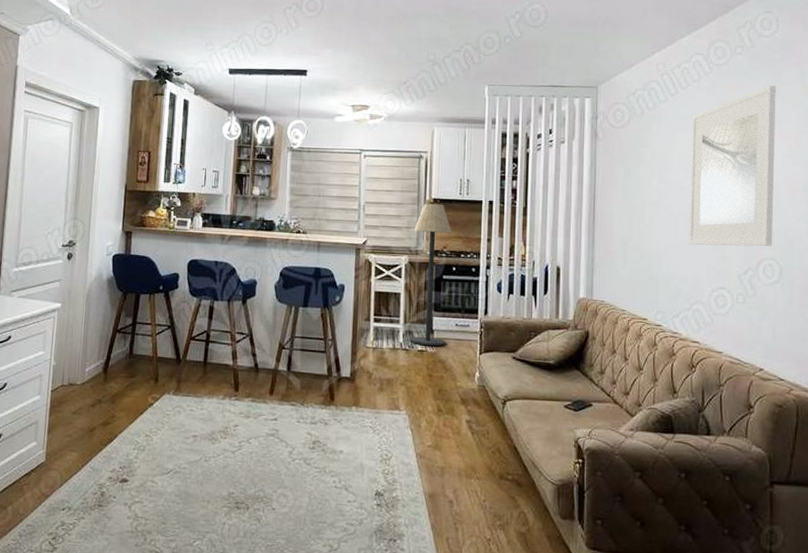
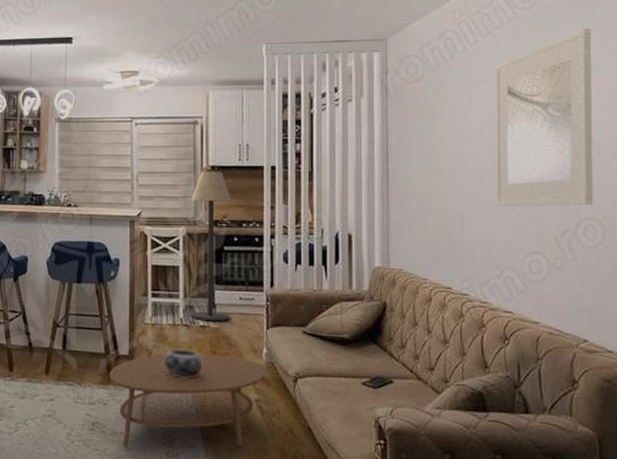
coffee table: none [330,377,476,466] -> present [109,355,265,448]
decorative bowl: none [384,371,420,400] -> present [165,348,203,378]

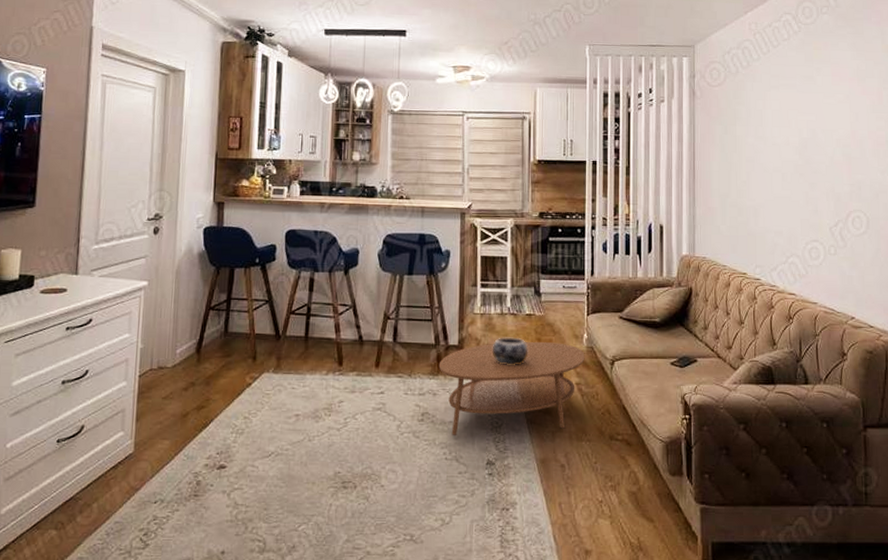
floor lamp: present [190,171,231,322] -> none [517,165,556,310]
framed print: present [494,29,594,207] -> none [783,44,860,200]

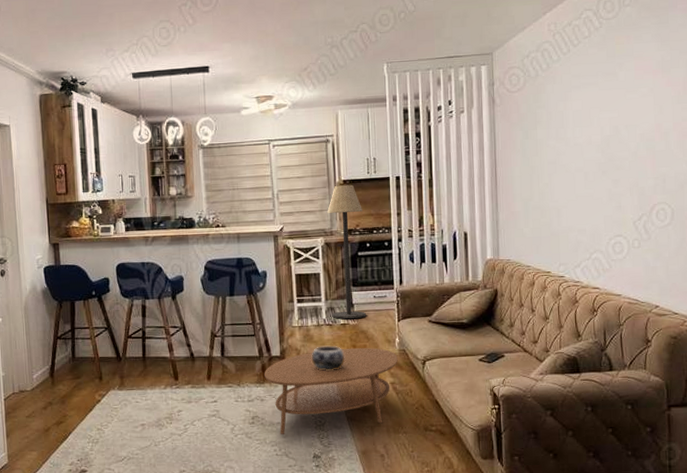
floor lamp: none [517,165,556,310] -> present [327,184,366,319]

